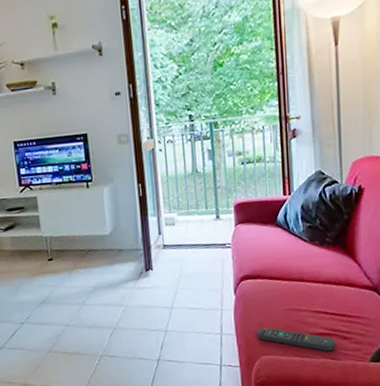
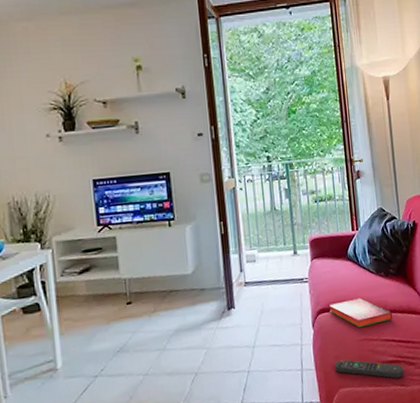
hardback book: none [254,266,326,297] -> present [329,298,392,327]

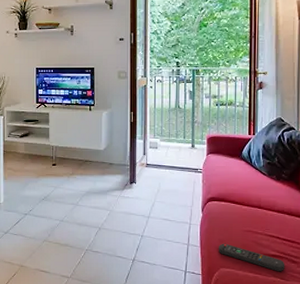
hardback book: present [329,298,392,327] -> none [219,194,279,220]

